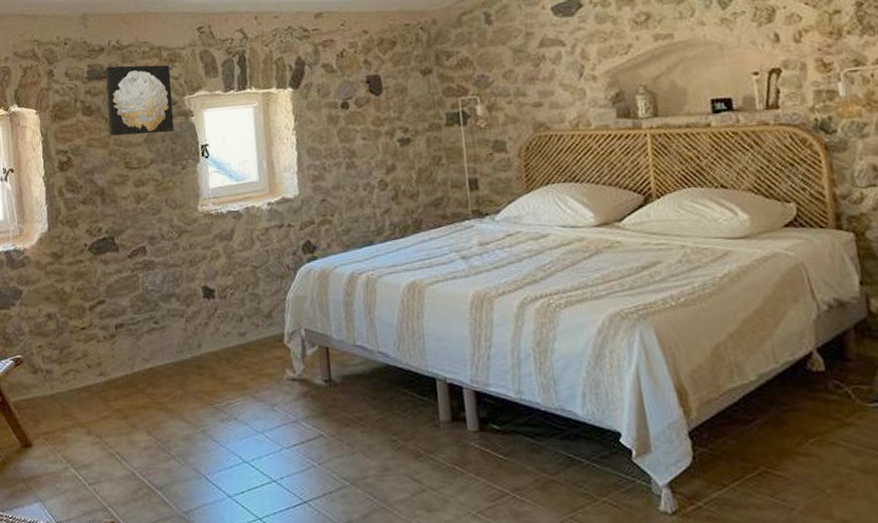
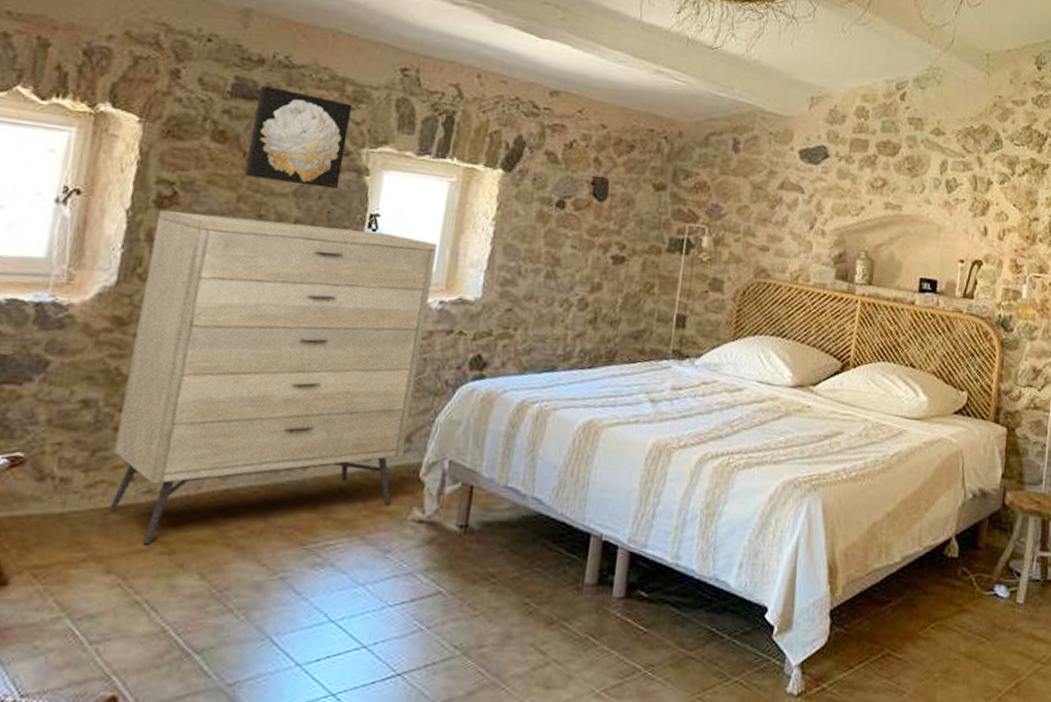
dresser: none [63,157,268,413] -> present [108,210,438,545]

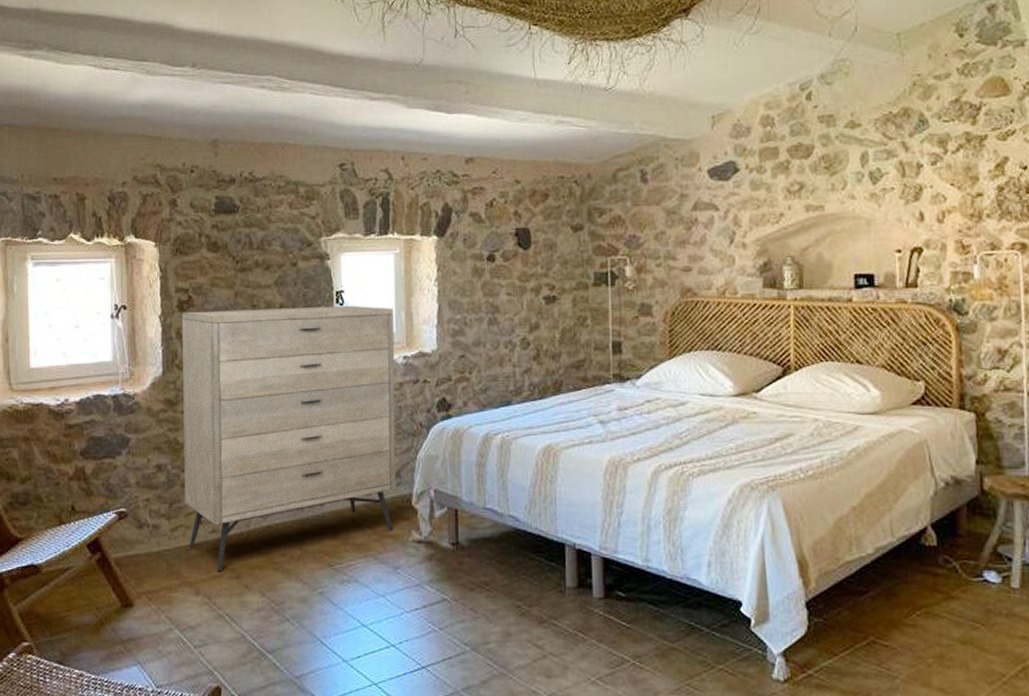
wall art: present [245,85,352,189] -> none [236,199,308,276]

